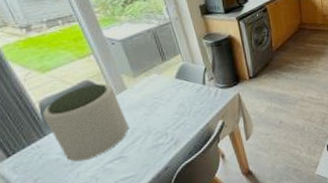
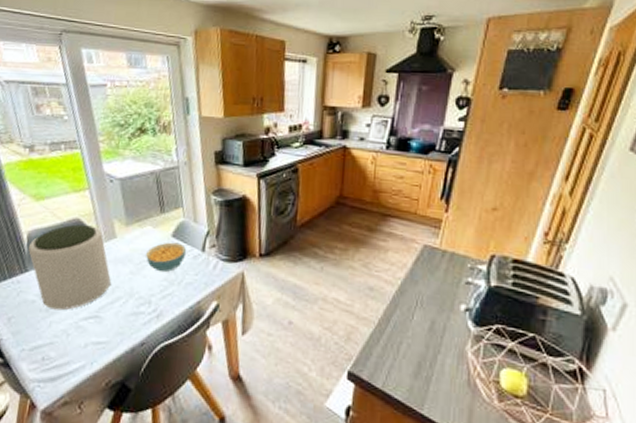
cereal bowl: none [155,82,191,109] -> present [145,242,187,272]

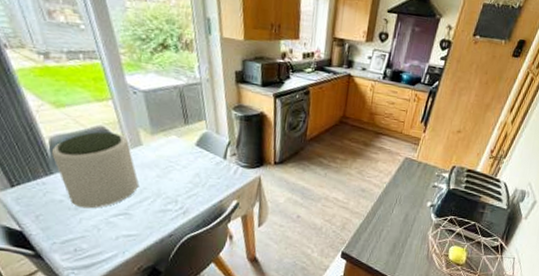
cereal bowl: present [145,242,187,272] -> none [170,150,210,176]

